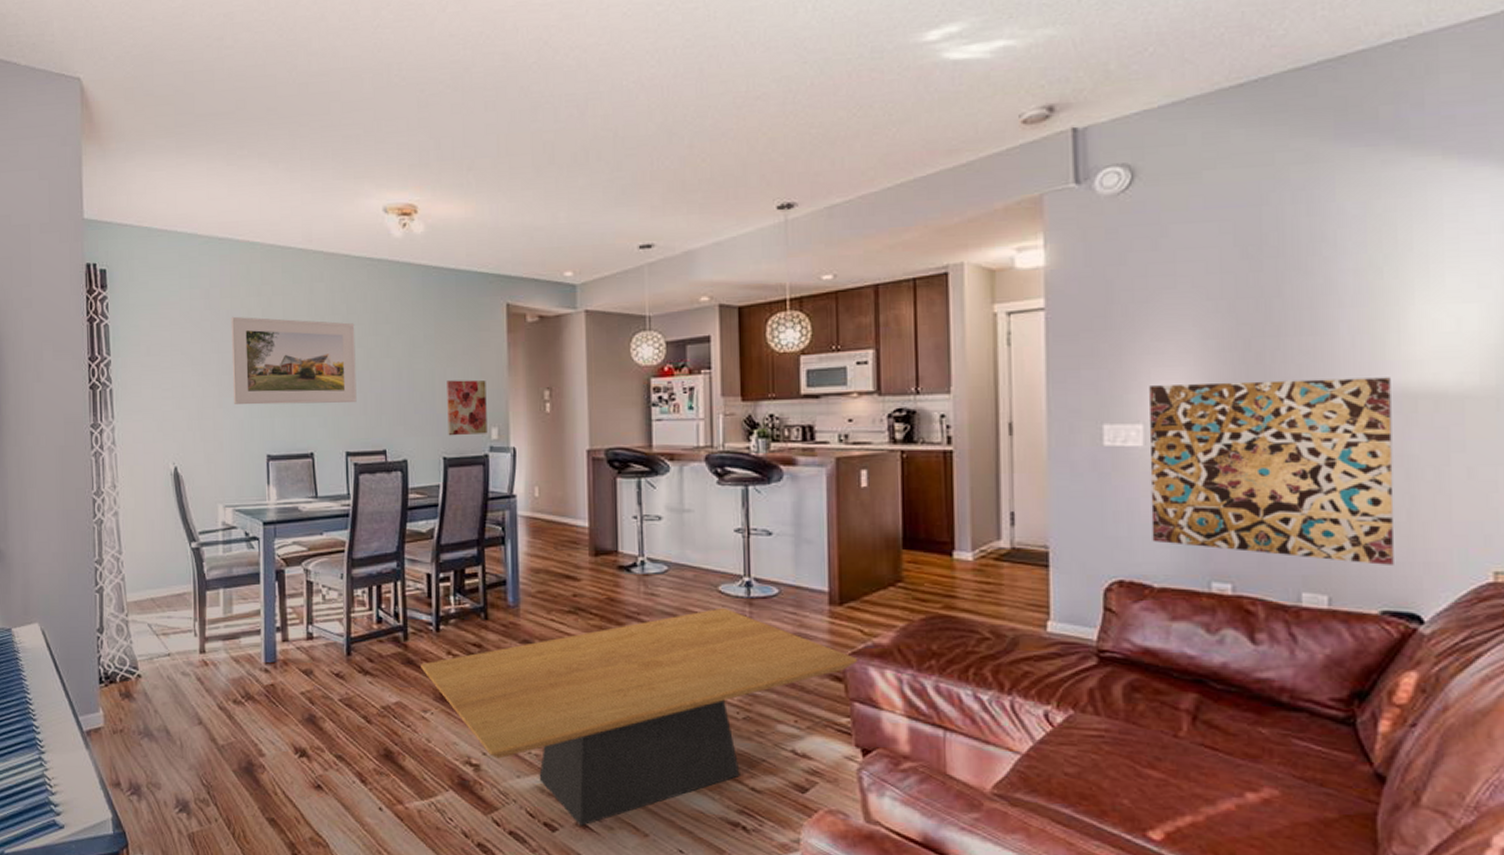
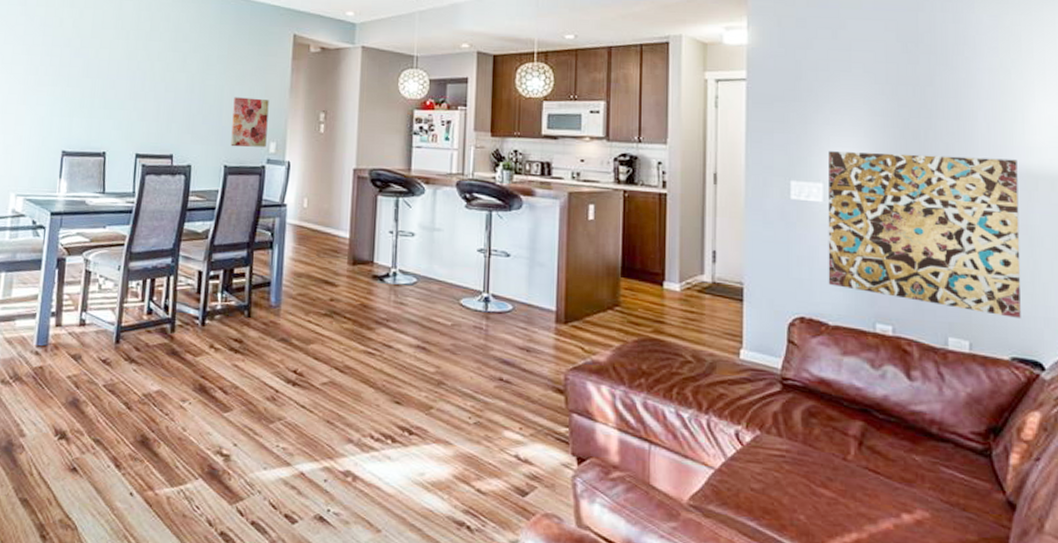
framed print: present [231,316,357,405] -> none [37,23,156,110]
coffee table: present [421,607,858,826] -> none [184,319,578,520]

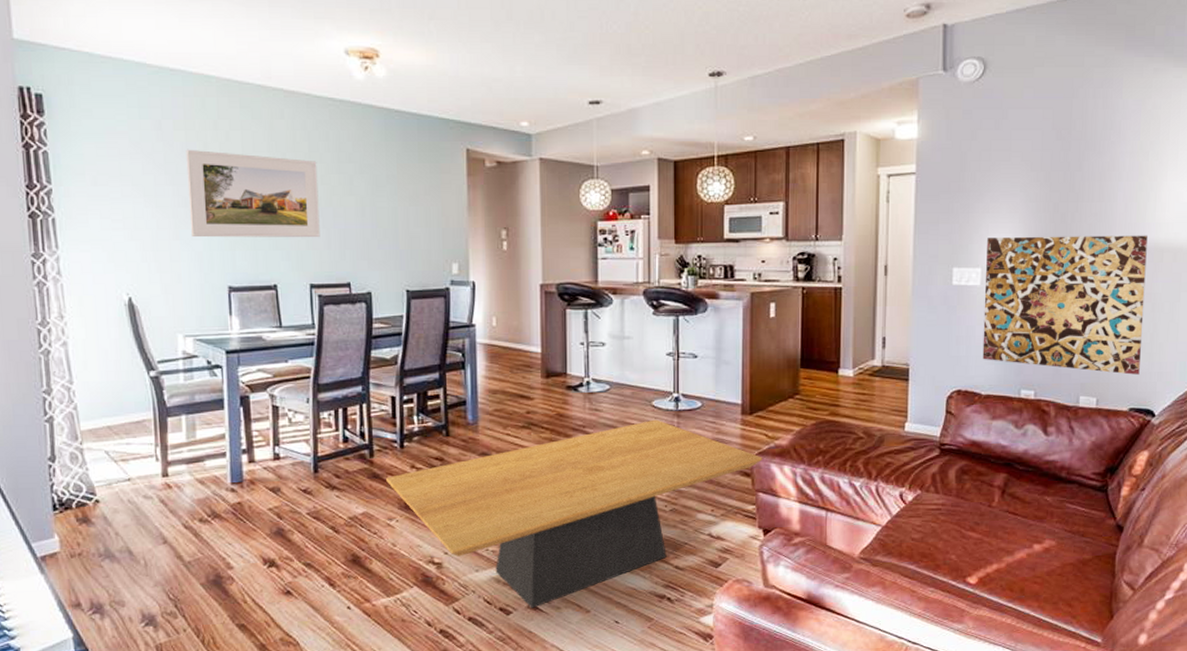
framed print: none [37,23,156,110] -> present [186,149,320,238]
coffee table: none [184,319,578,520] -> present [386,419,763,608]
wall art: present [231,97,269,147] -> none [409,218,448,271]

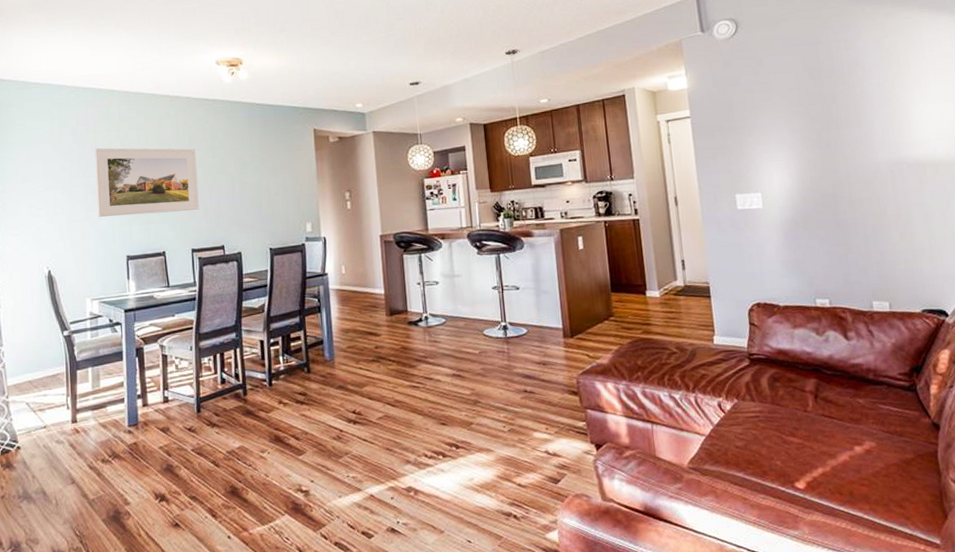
coffee table: present [386,419,763,608] -> none [258,347,588,531]
wall art: present [982,235,1148,375] -> none [762,153,925,279]

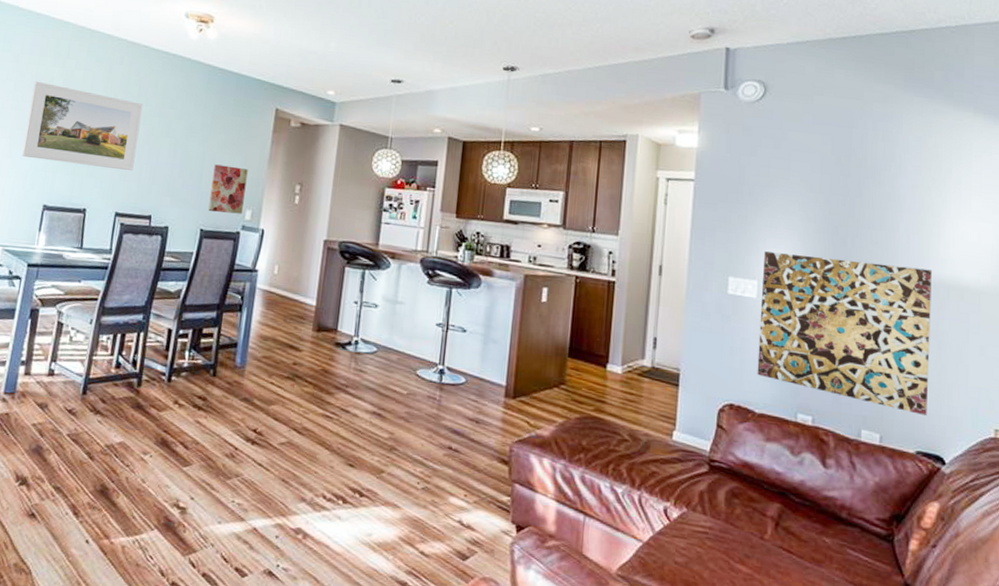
wall art: none [270,187,303,232] -> present [208,164,248,214]
wall art: none [762,153,925,279] -> present [757,251,932,415]

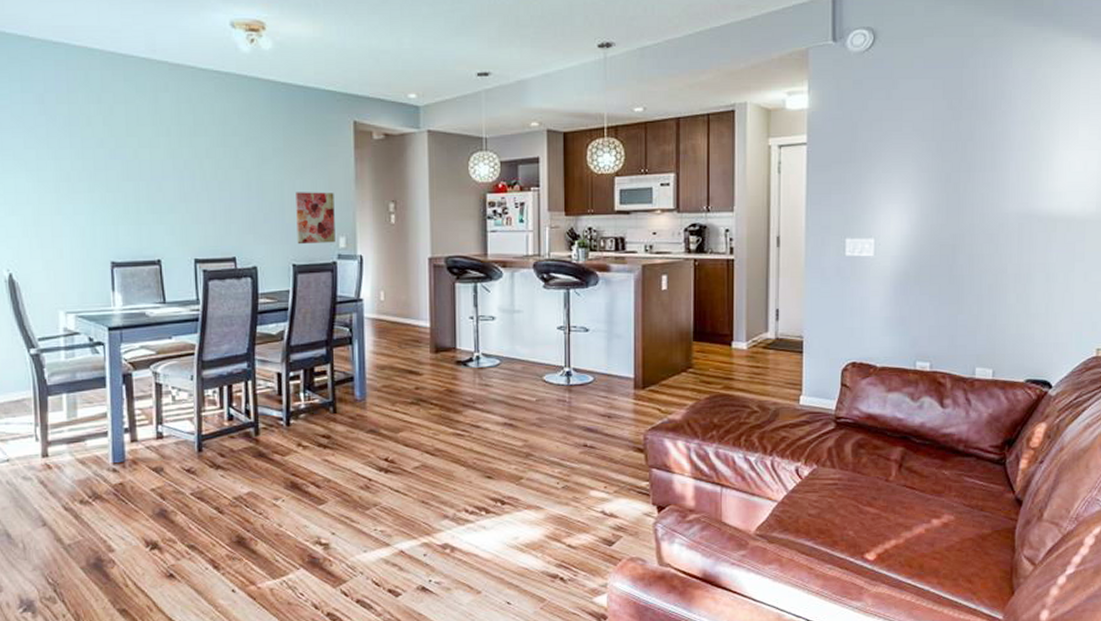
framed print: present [22,81,143,172] -> none [68,122,205,212]
wall art: present [757,251,932,415] -> none [877,205,1040,346]

